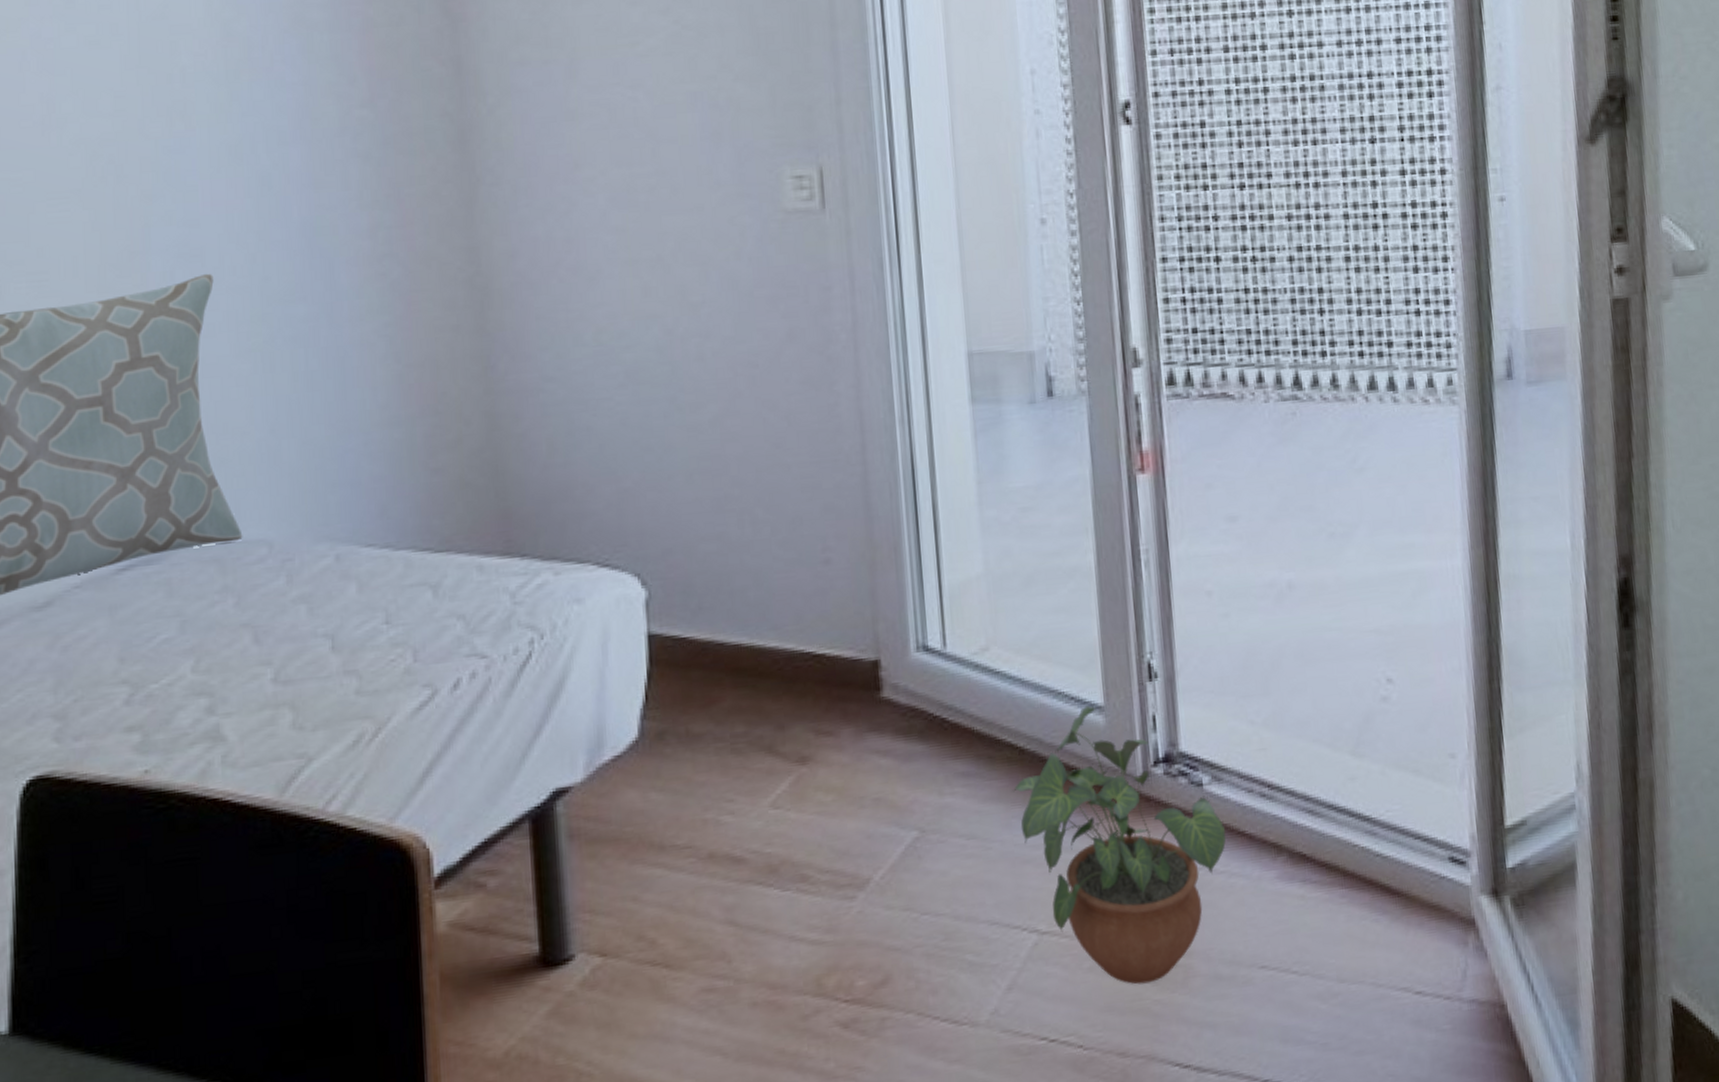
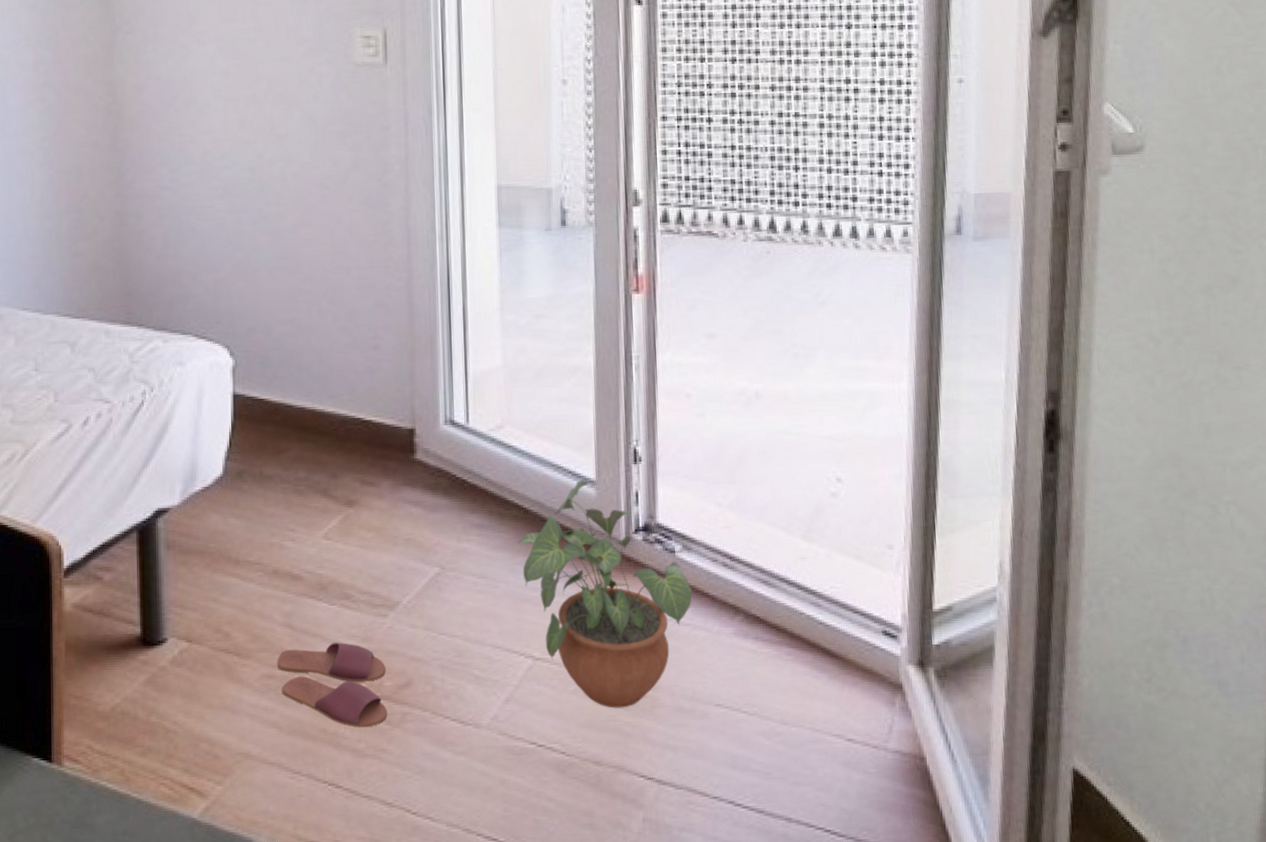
slippers: none [718,937,862,1043] -> present [277,643,388,728]

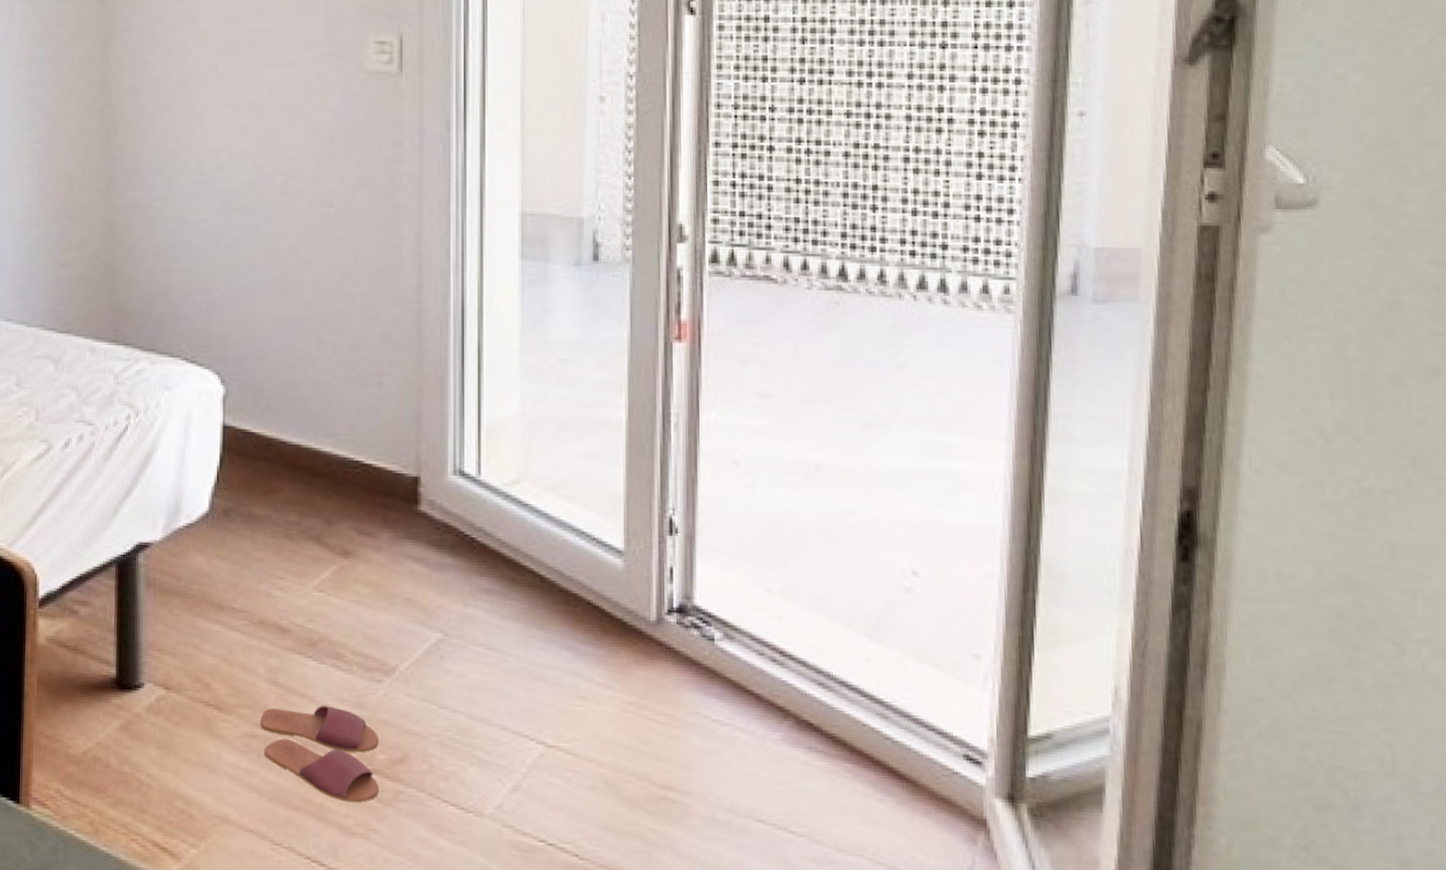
potted plant: present [517,479,693,708] -> none [531,548,734,812]

